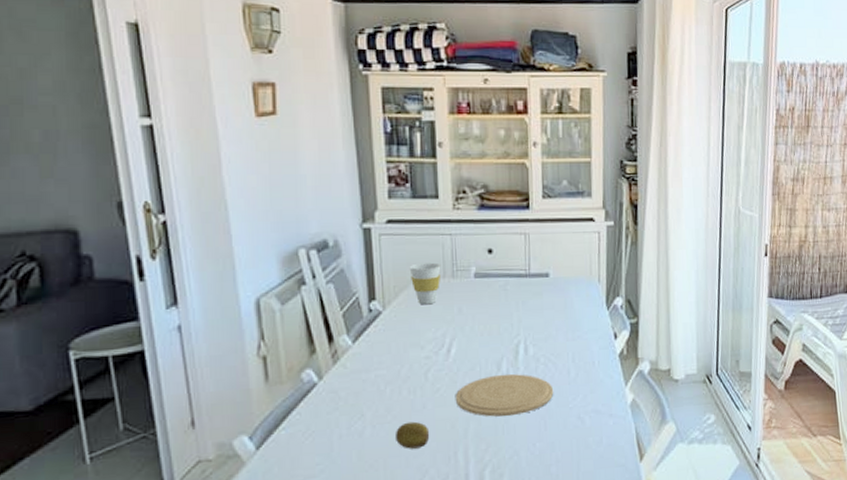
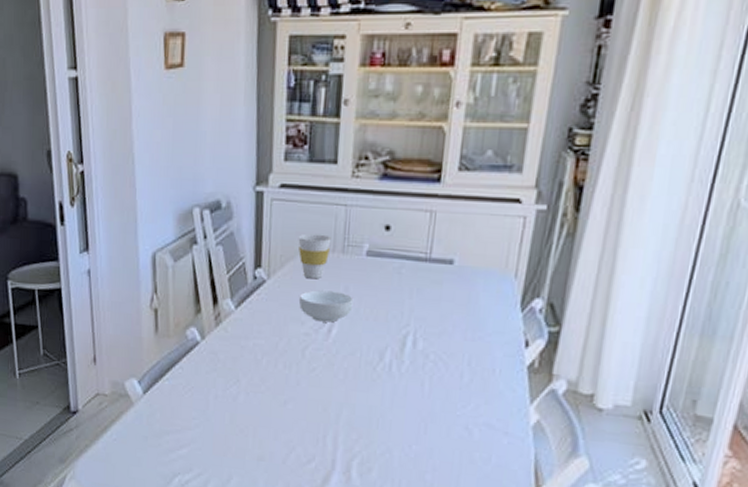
fruit: present [394,421,430,449] -> none [266,395,301,424]
cereal bowl: none [416,313,468,344] -> present [298,290,354,323]
plate: present [455,373,554,417] -> none [330,364,441,412]

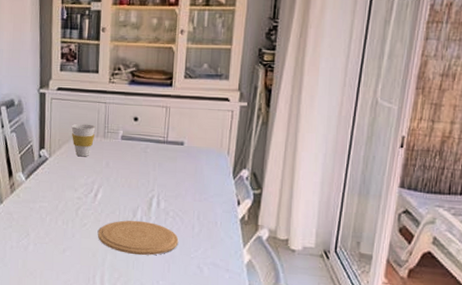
cereal bowl: present [298,290,354,323] -> none [72,165,113,189]
plate: none [330,364,441,412] -> present [97,220,179,255]

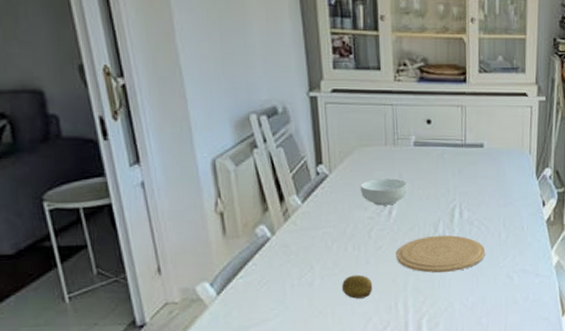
fruit: none [50,245,76,267] -> present [341,274,373,299]
cup: present [71,123,96,157] -> none [353,131,383,170]
cereal bowl: none [72,165,113,189] -> present [360,178,408,206]

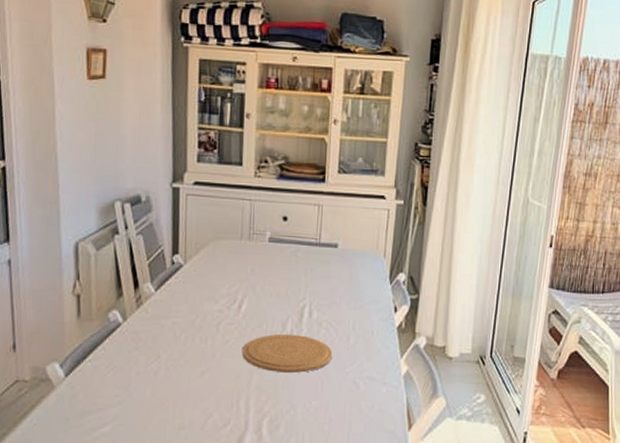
fruit: present [341,274,373,299] -> none [185,368,217,393]
cereal bowl: present [360,178,408,206] -> none [212,272,259,300]

